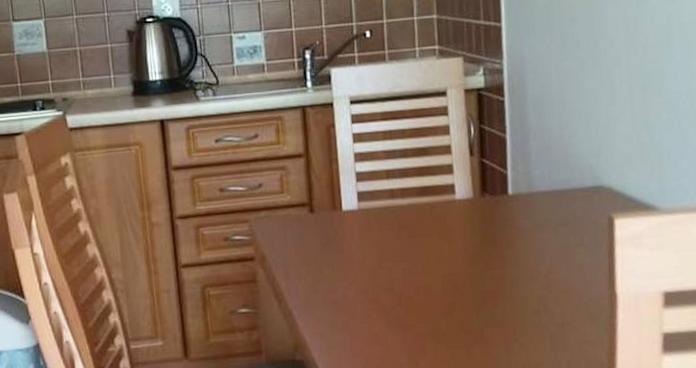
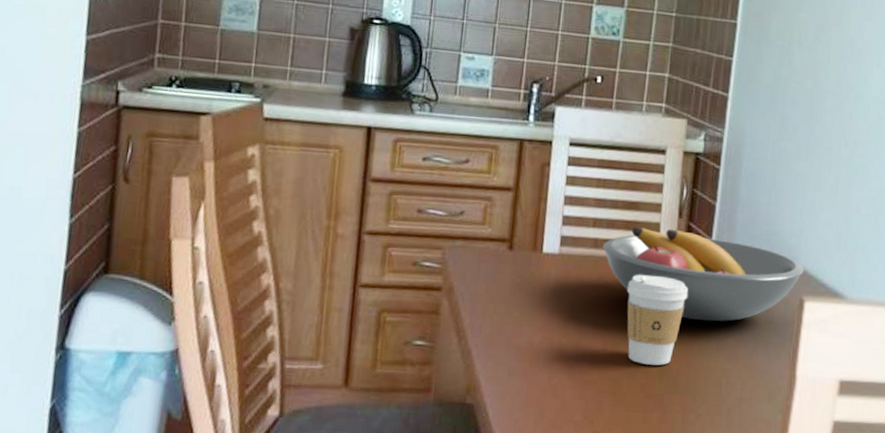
fruit bowl: none [399,168,609,253] -> present [602,226,804,322]
coffee cup: none [430,215,492,303] -> present [627,274,688,366]

